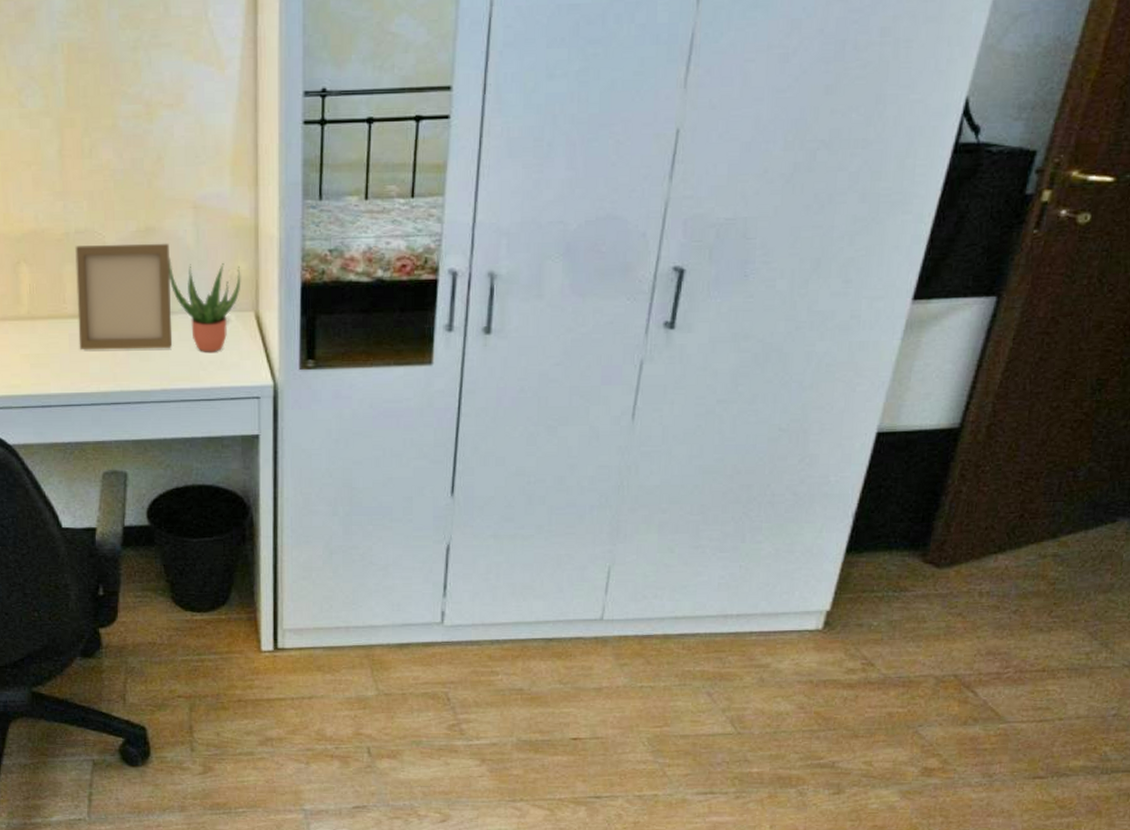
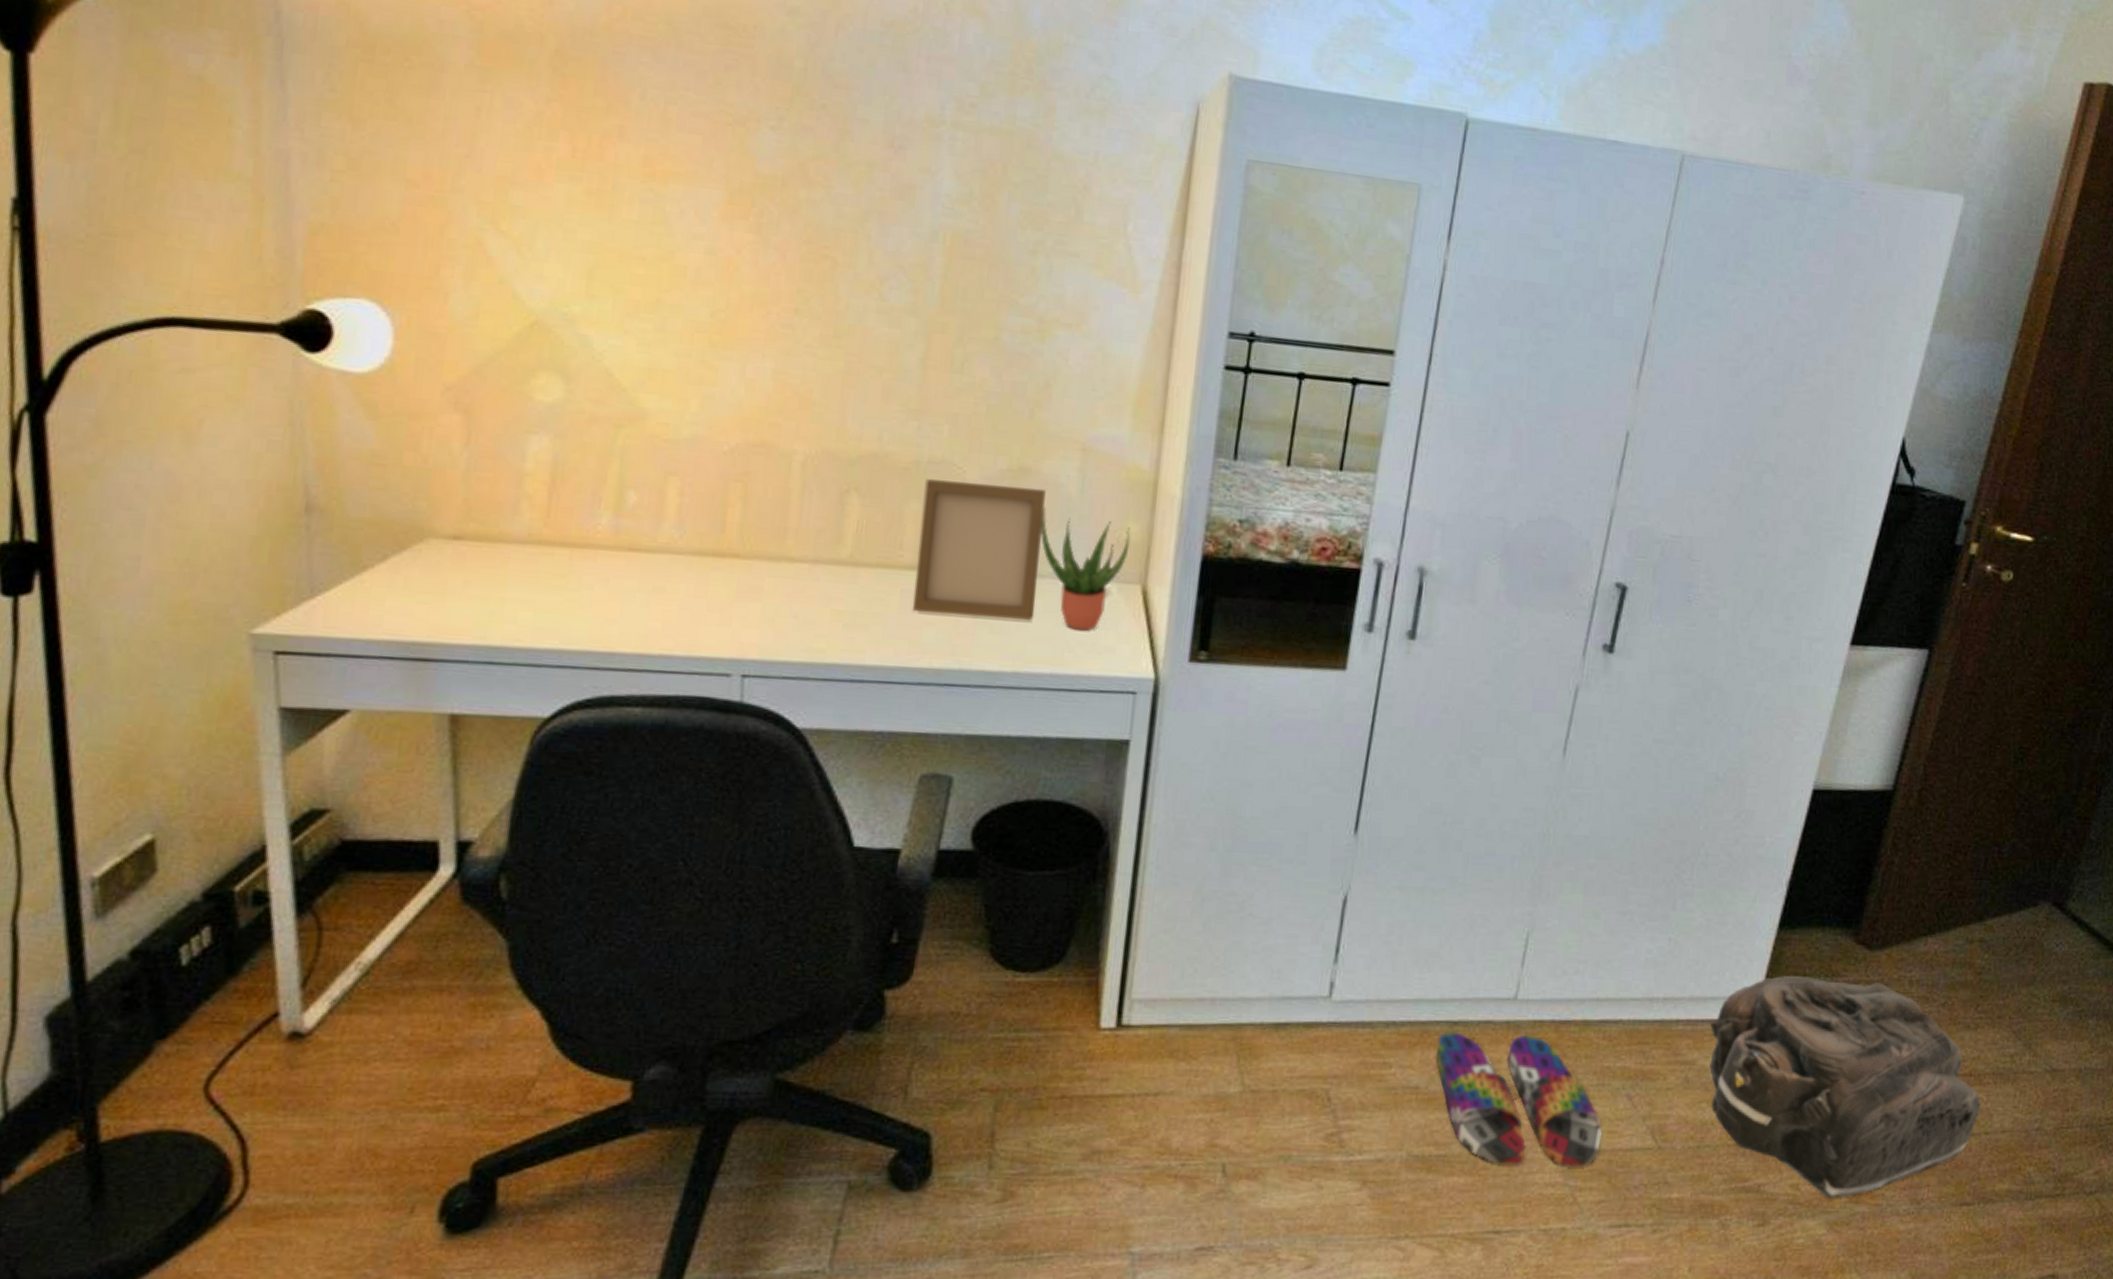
slippers: none [535,645,686,748] -> present [1435,1030,1602,1166]
duffel bag: none [782,592,1055,773] -> present [1709,975,1982,1199]

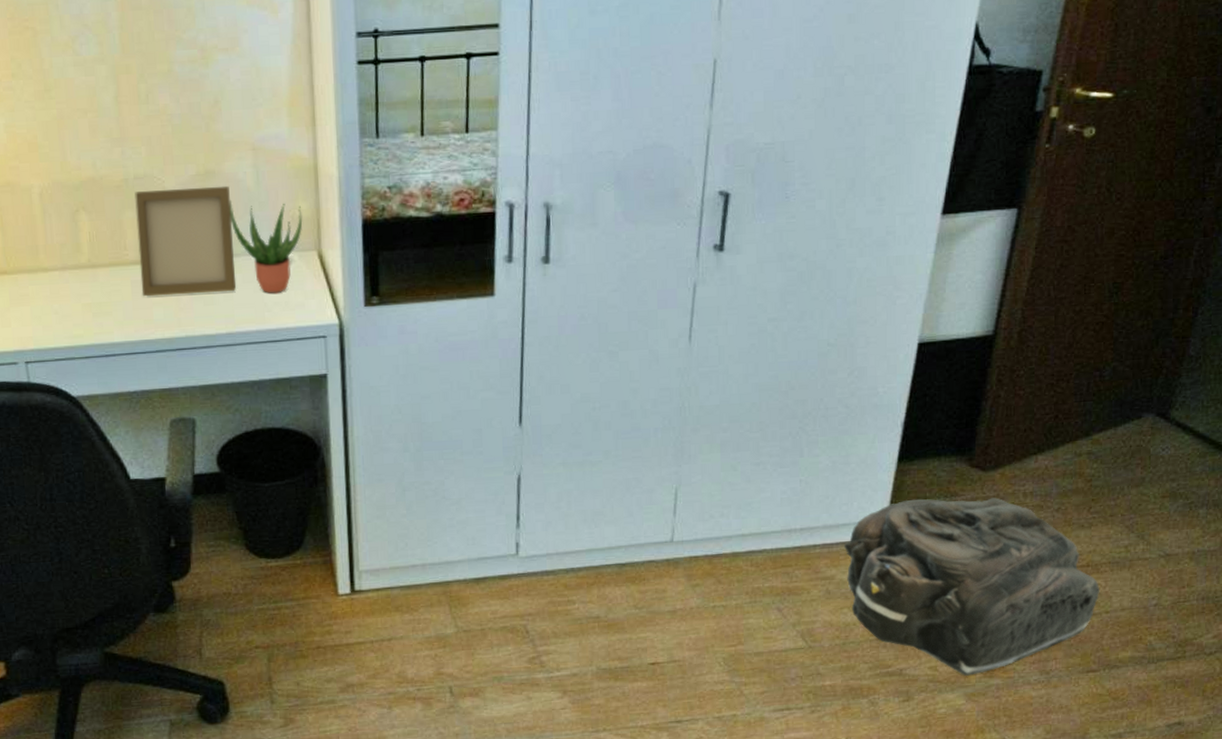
slippers: present [1435,1030,1602,1166] -> none [610,568,759,669]

